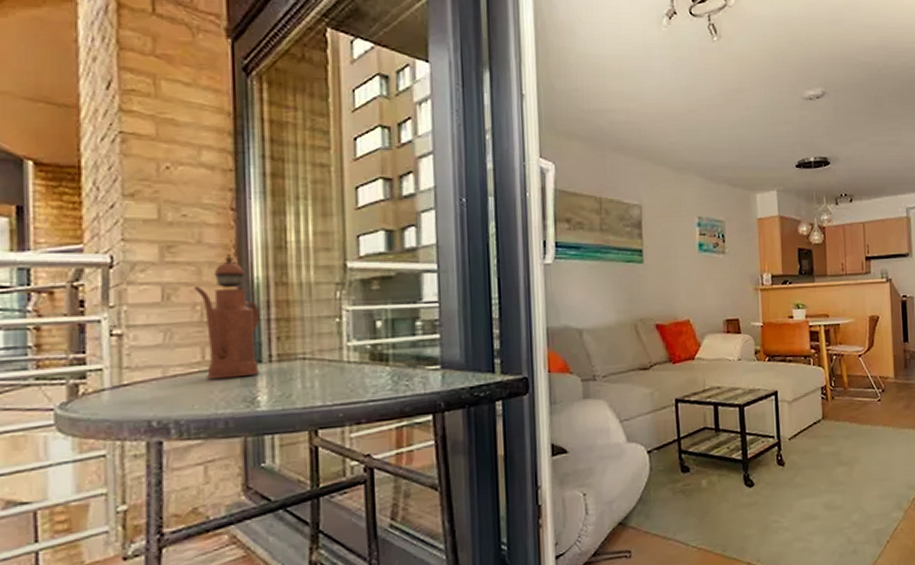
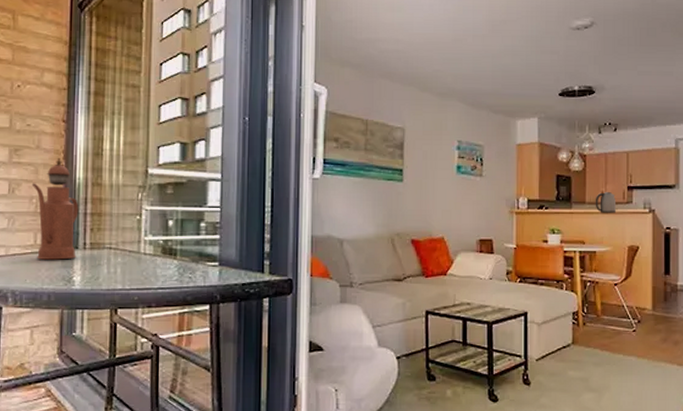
kettle: none [836,263,857,286] -> present [595,192,617,214]

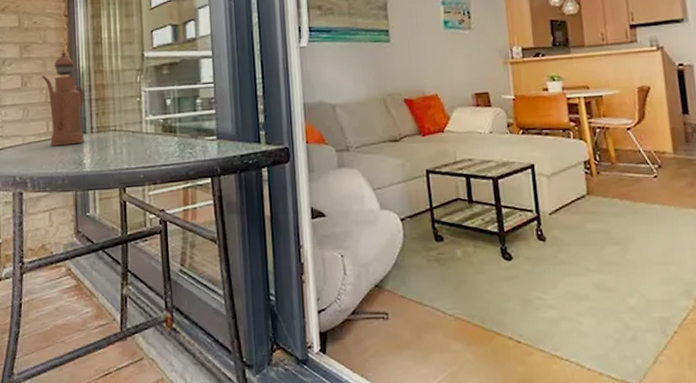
kettle: present [595,192,617,214] -> none [595,33,621,56]

